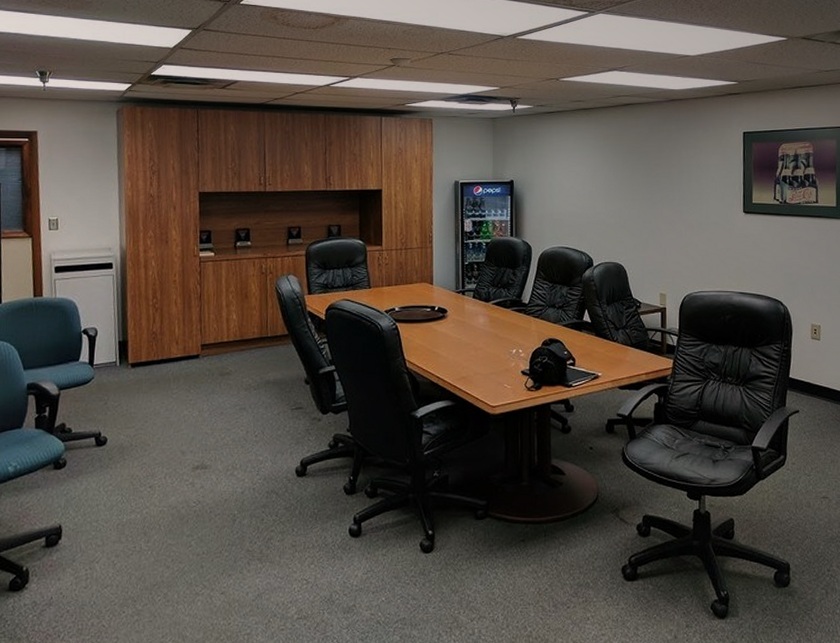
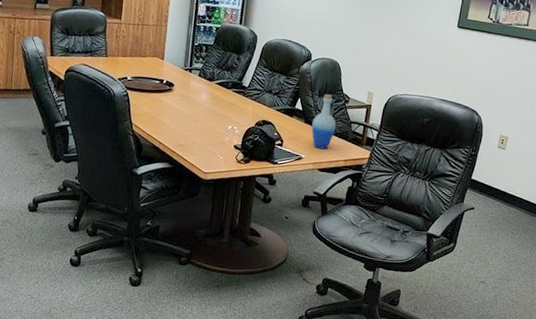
bottle: none [604,302,631,364] -> present [311,94,336,150]

